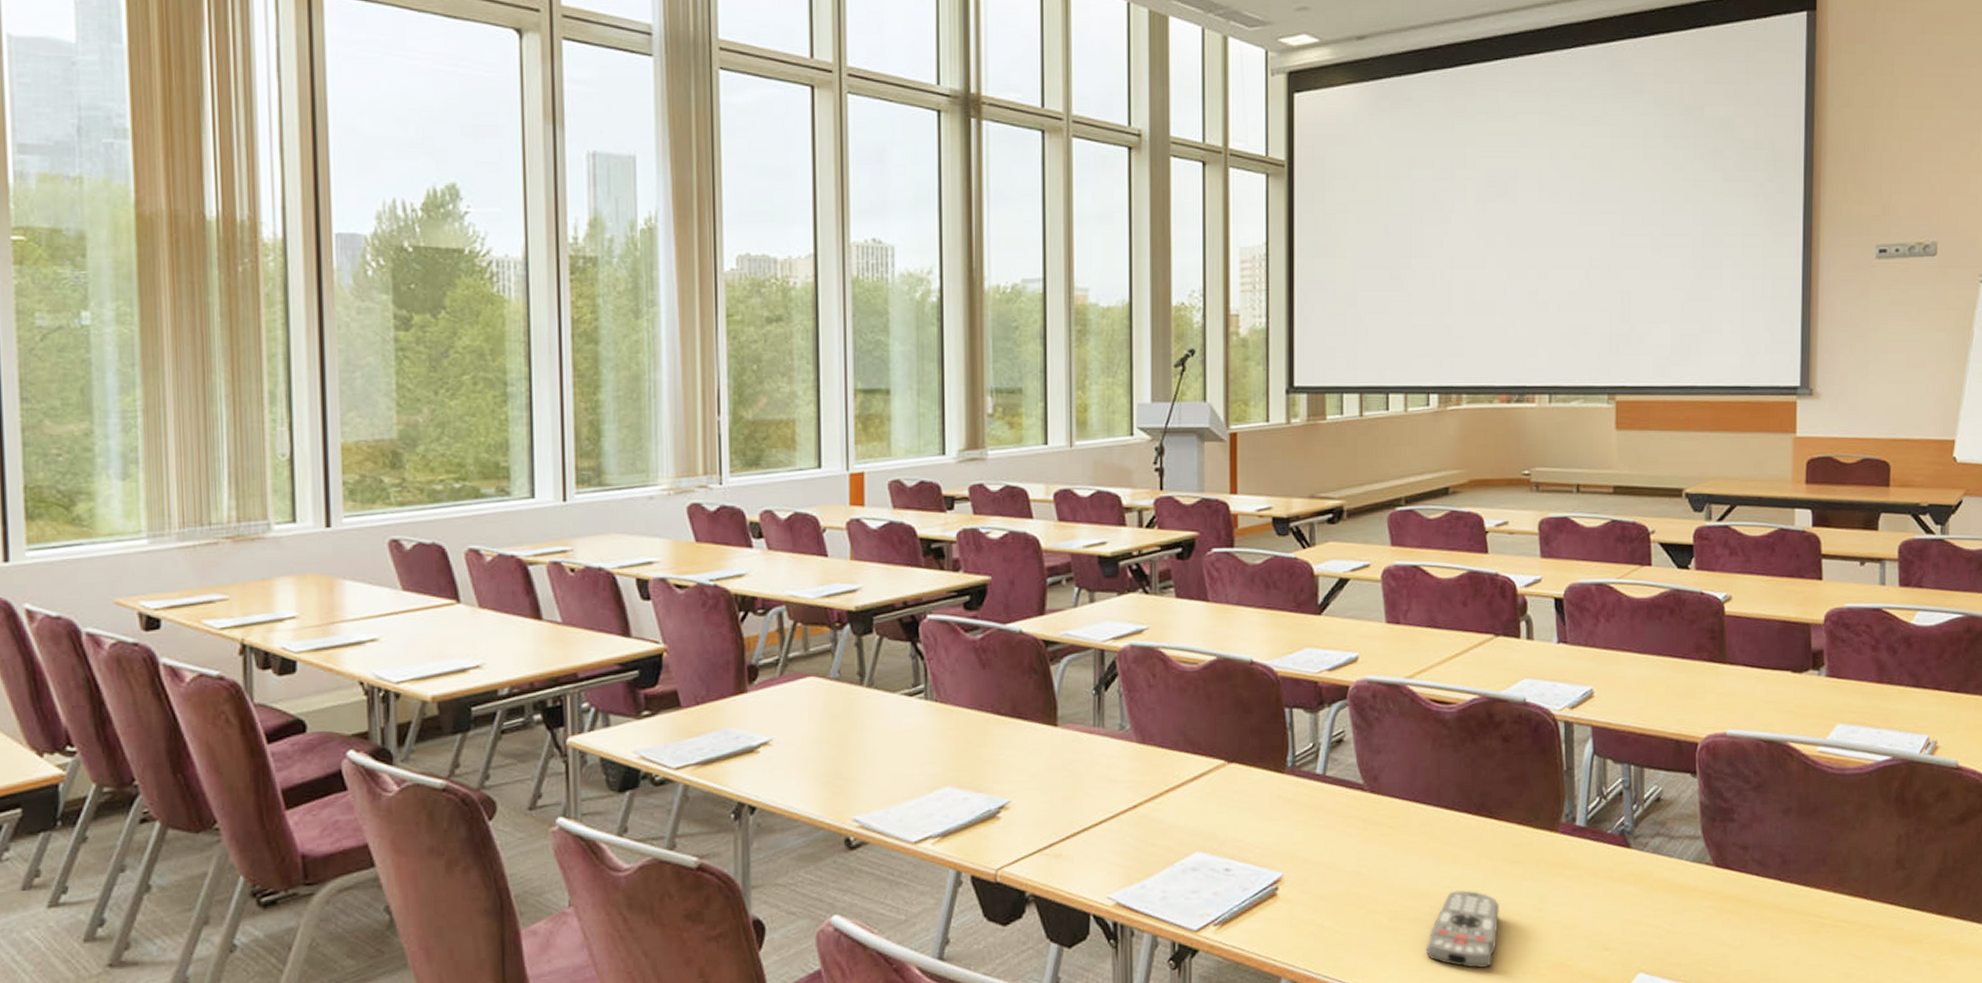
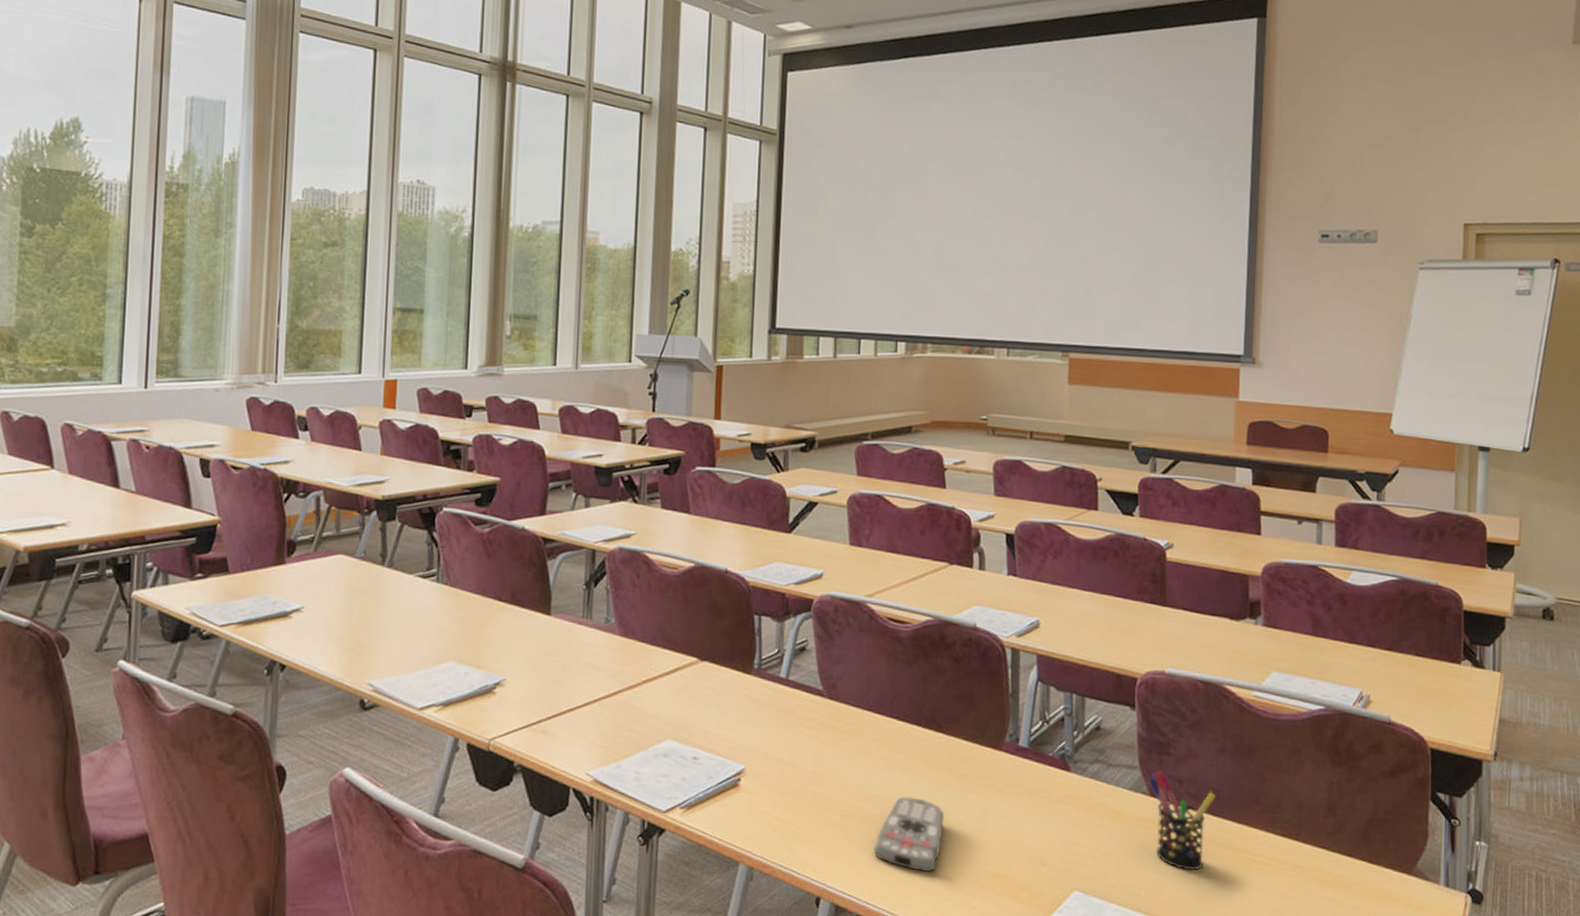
pen holder: none [1712,839,1782,940] -> present [1148,771,1216,871]

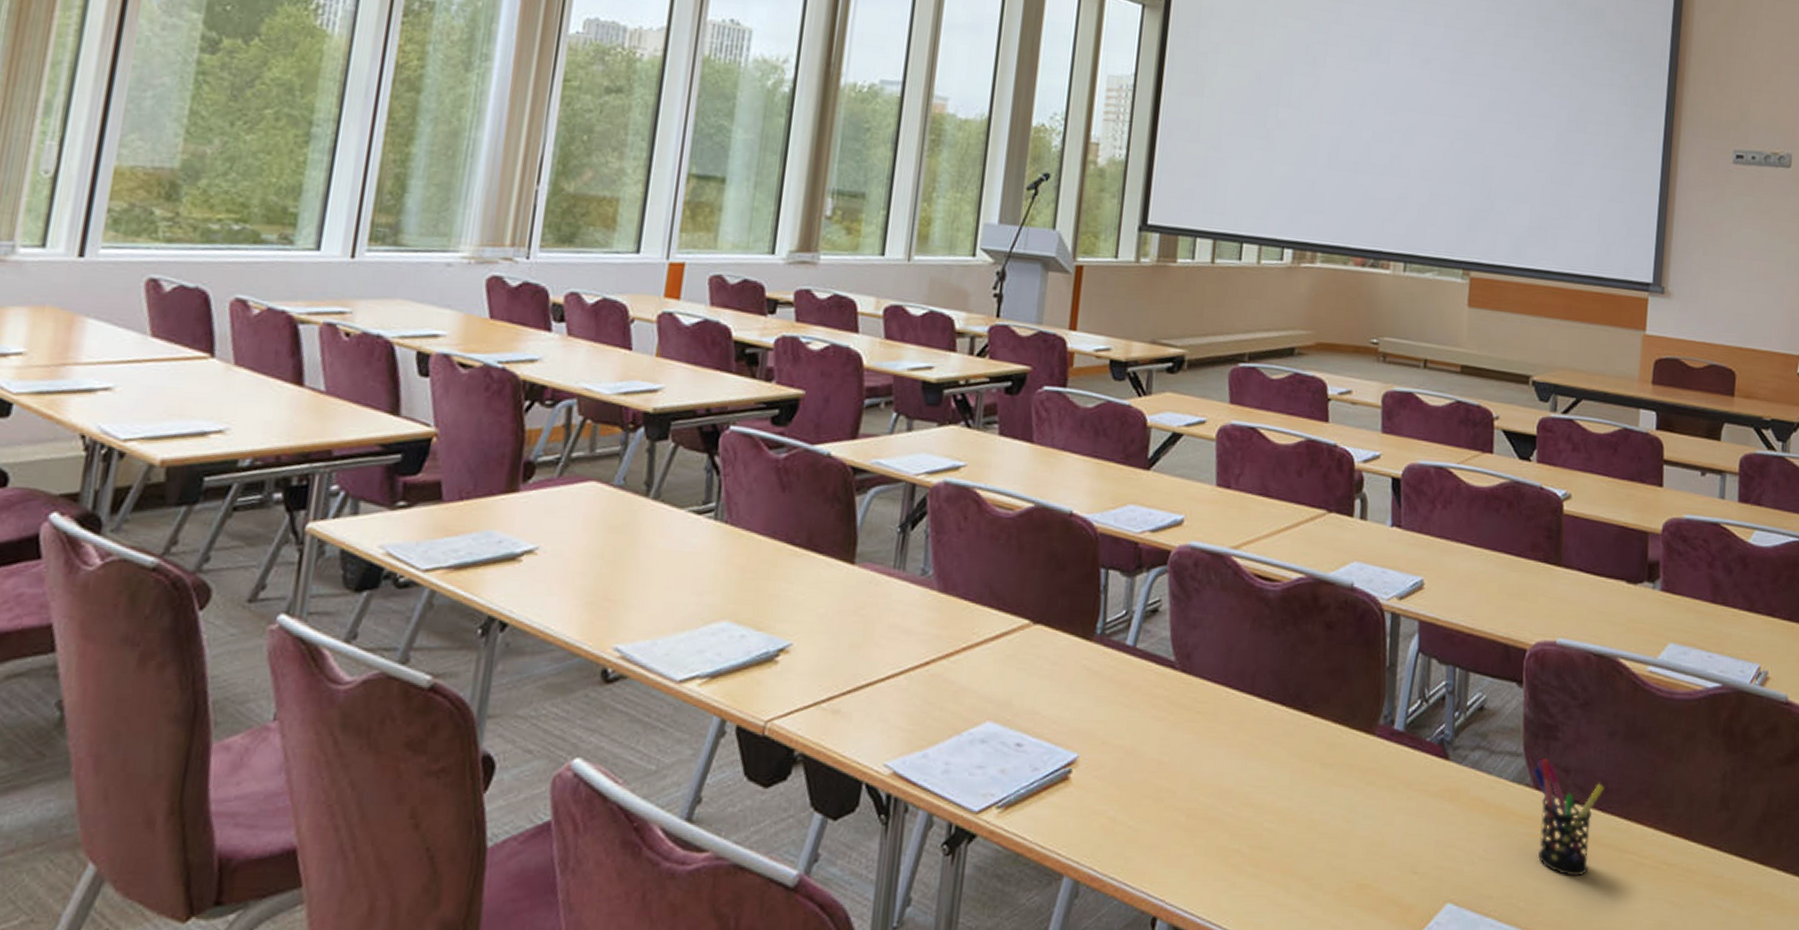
remote control: present [873,797,944,871] -> none [1222,791,1306,883]

